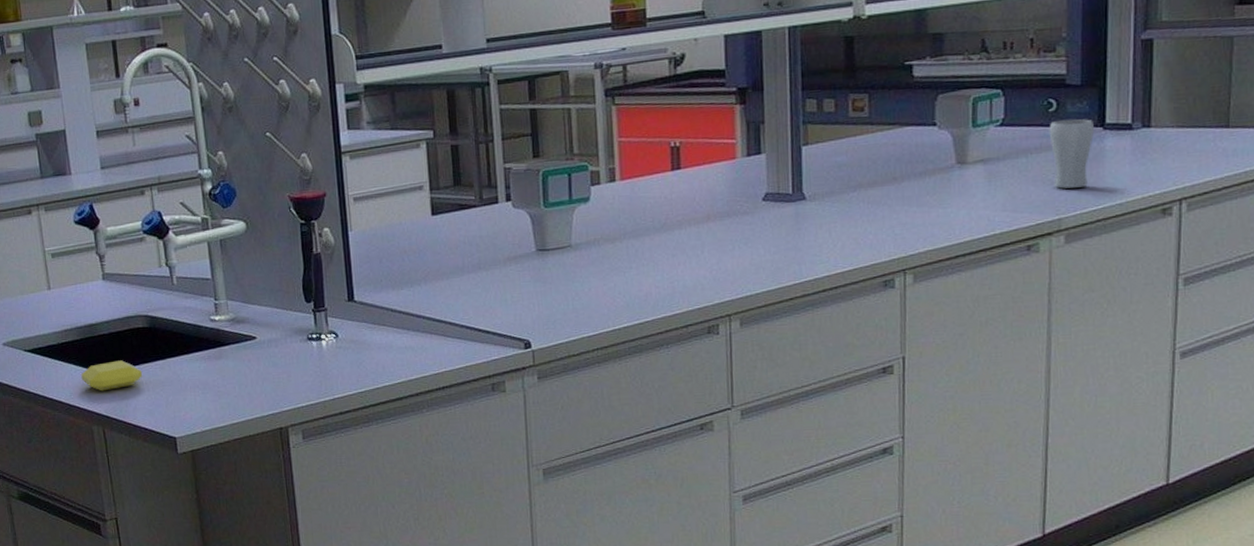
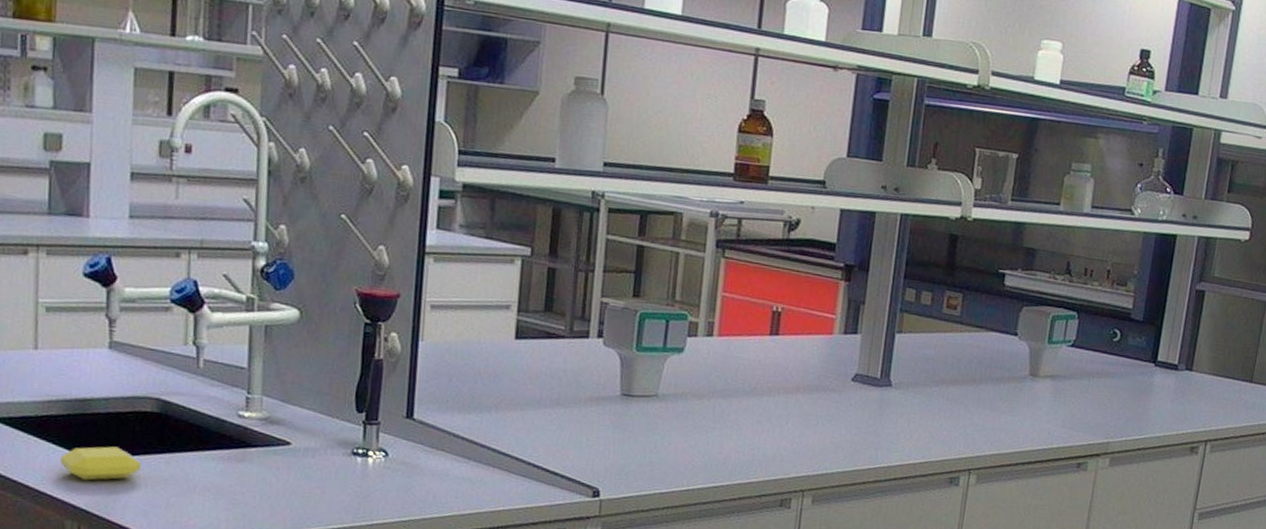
drinking glass: present [1049,118,1094,189] -> none [1107,350,1148,416]

